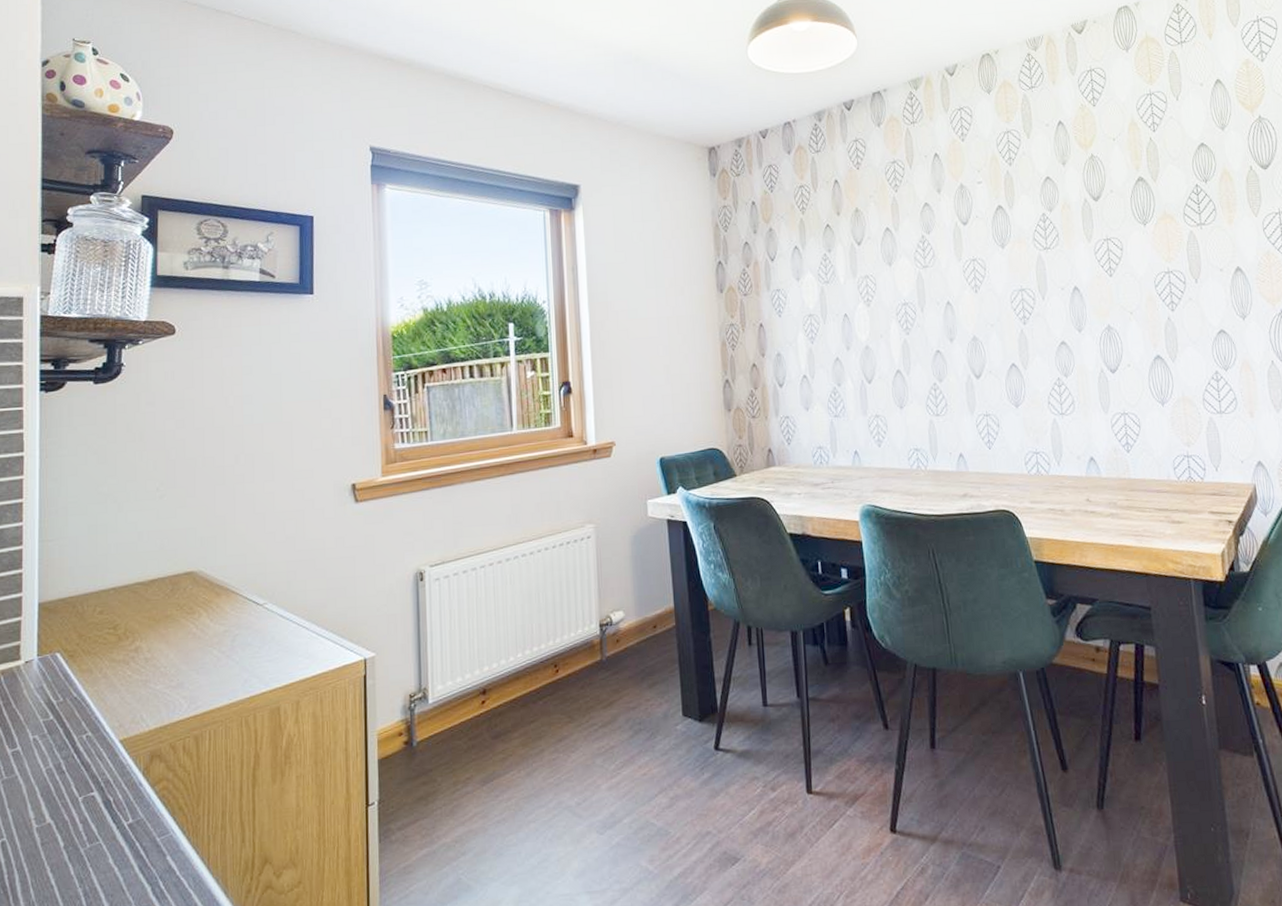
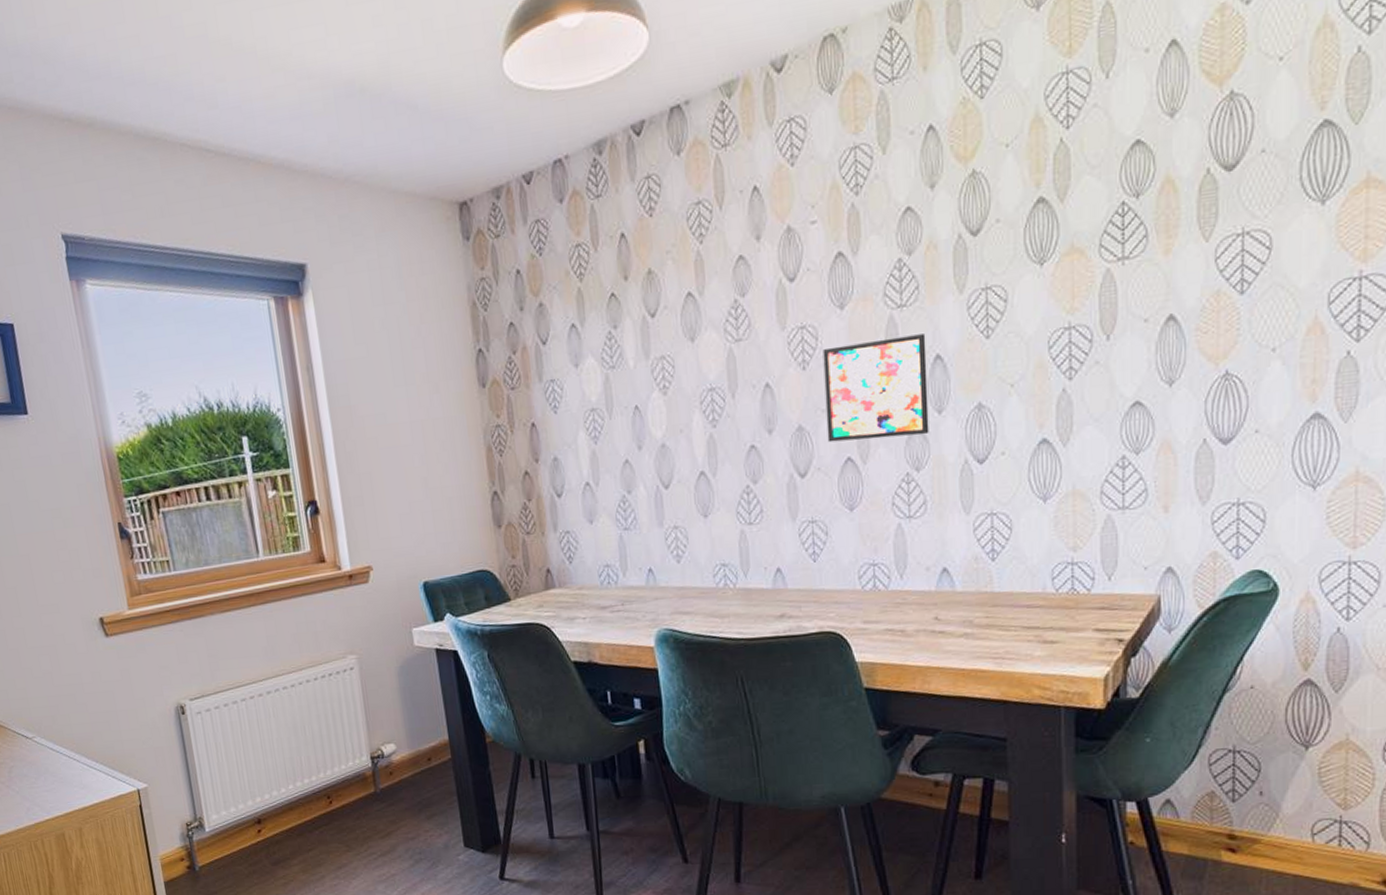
wall art: none [990,270,1073,351] -> present [823,333,929,443]

